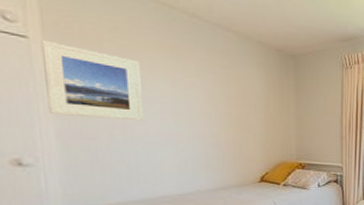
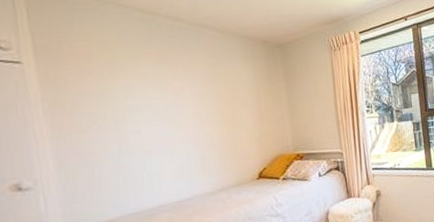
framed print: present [40,39,143,121] -> none [33,63,136,135]

